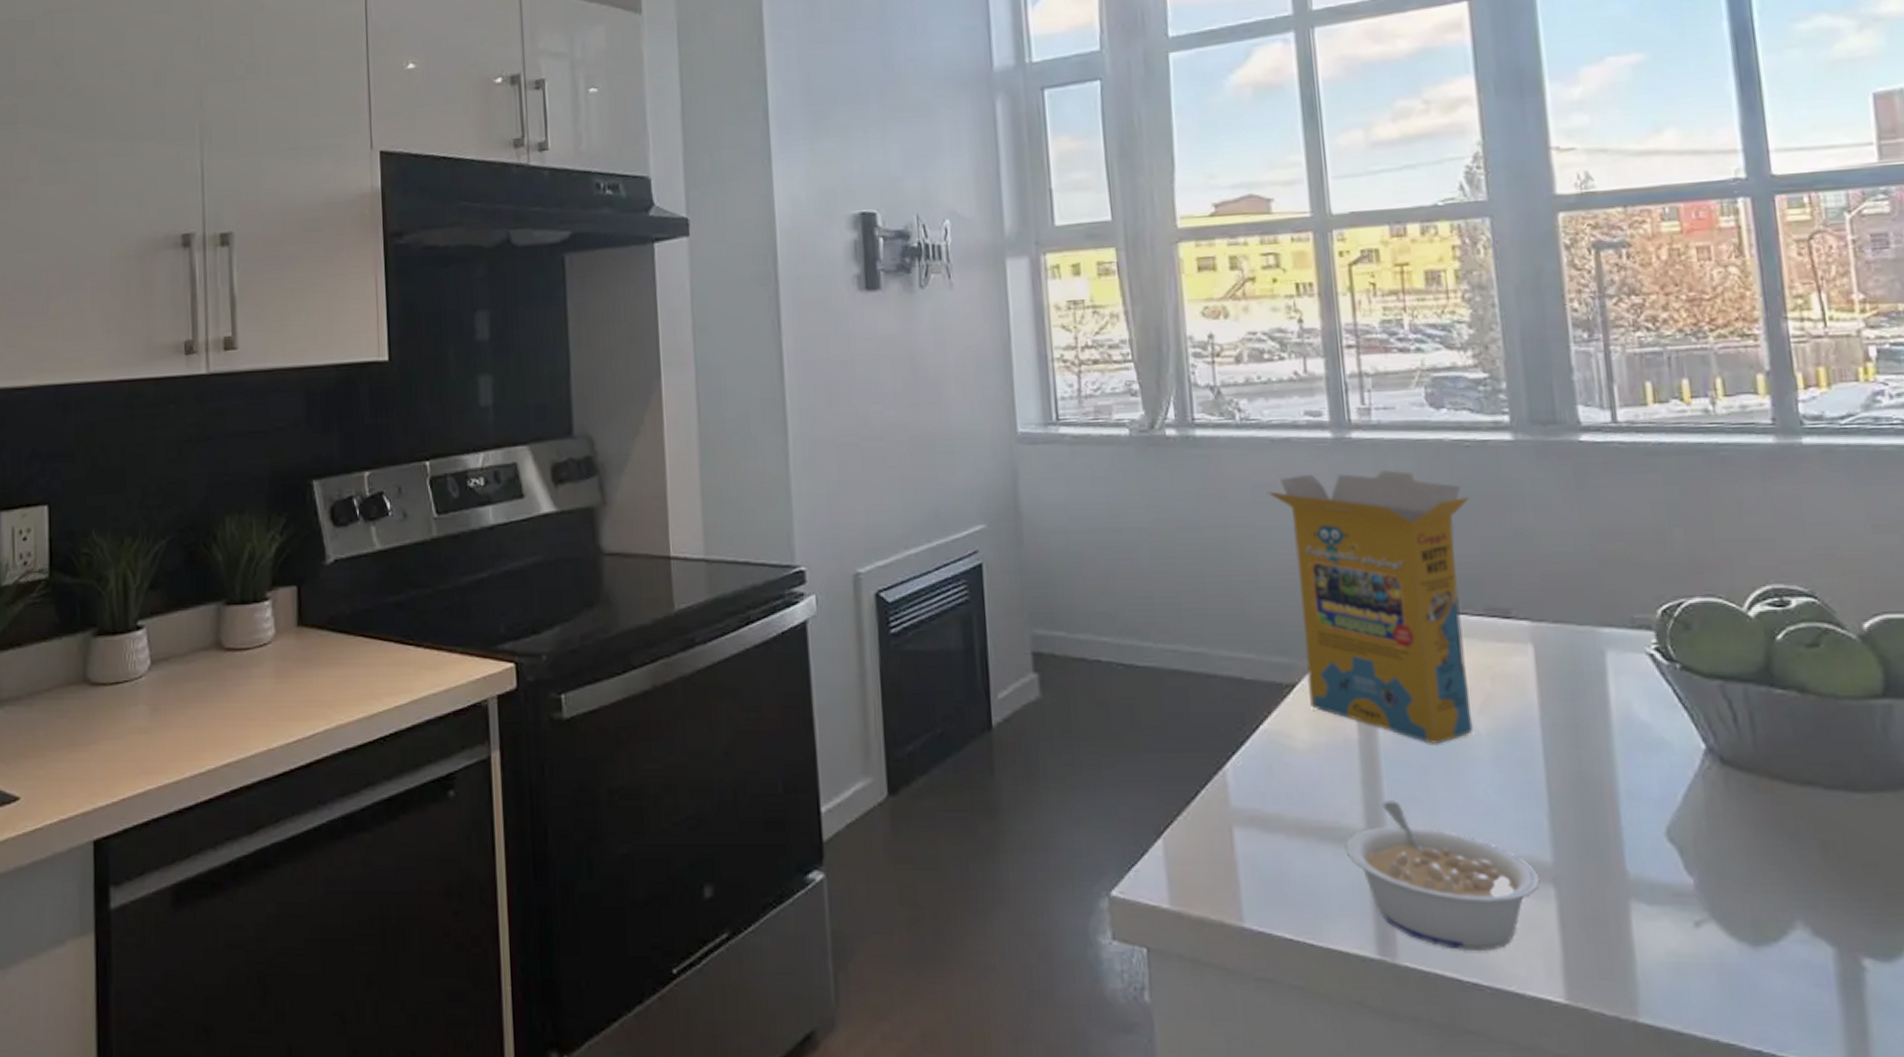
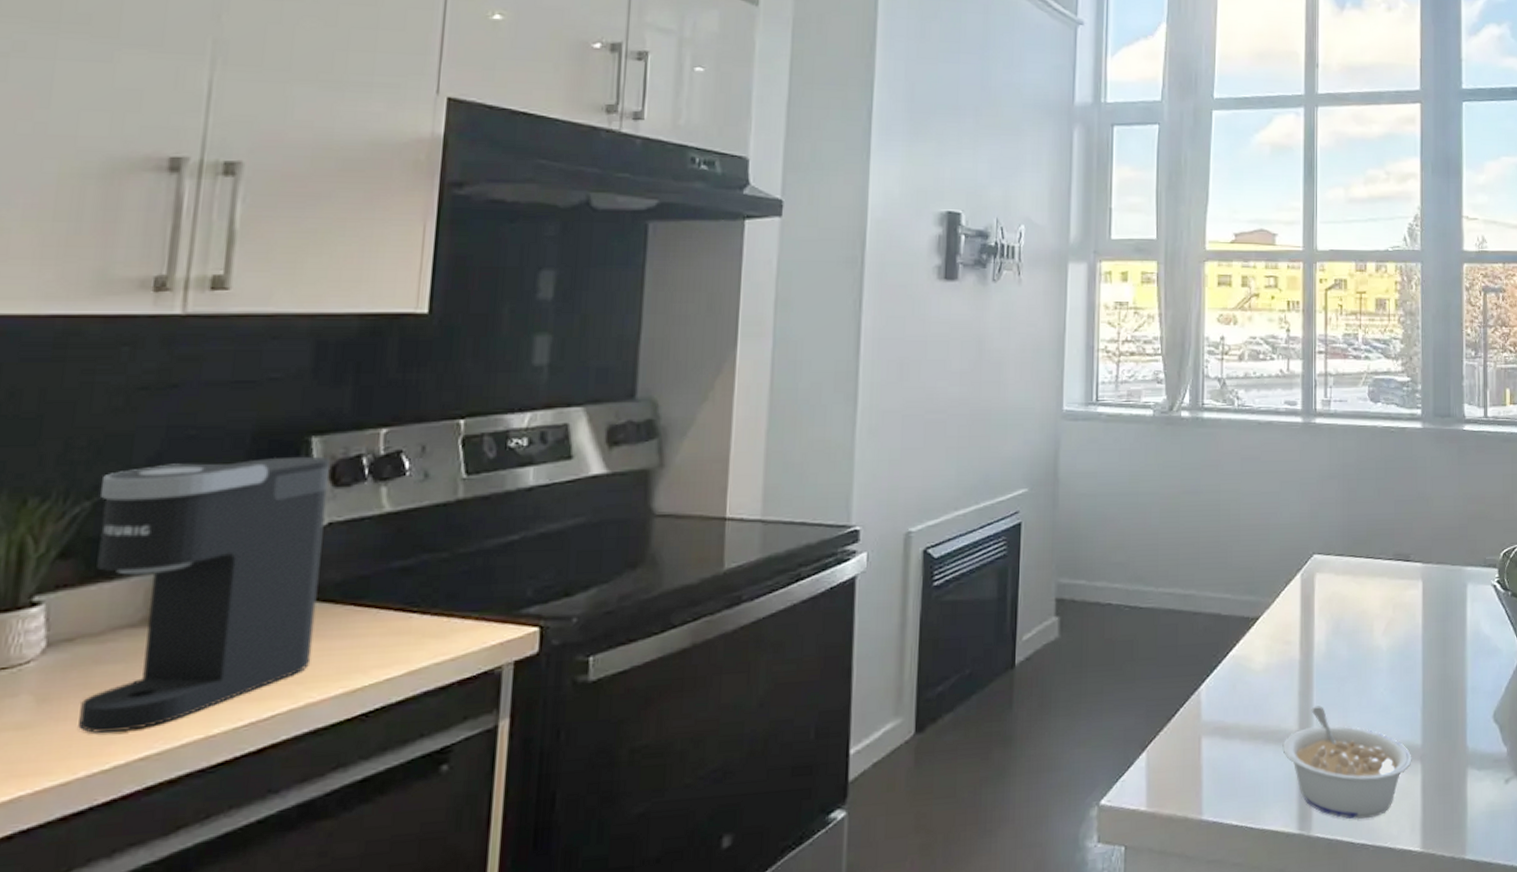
coffee maker: none [171,498,336,740] -> present [78,456,331,733]
cereal box: present [1267,470,1474,744] -> none [1252,448,1391,660]

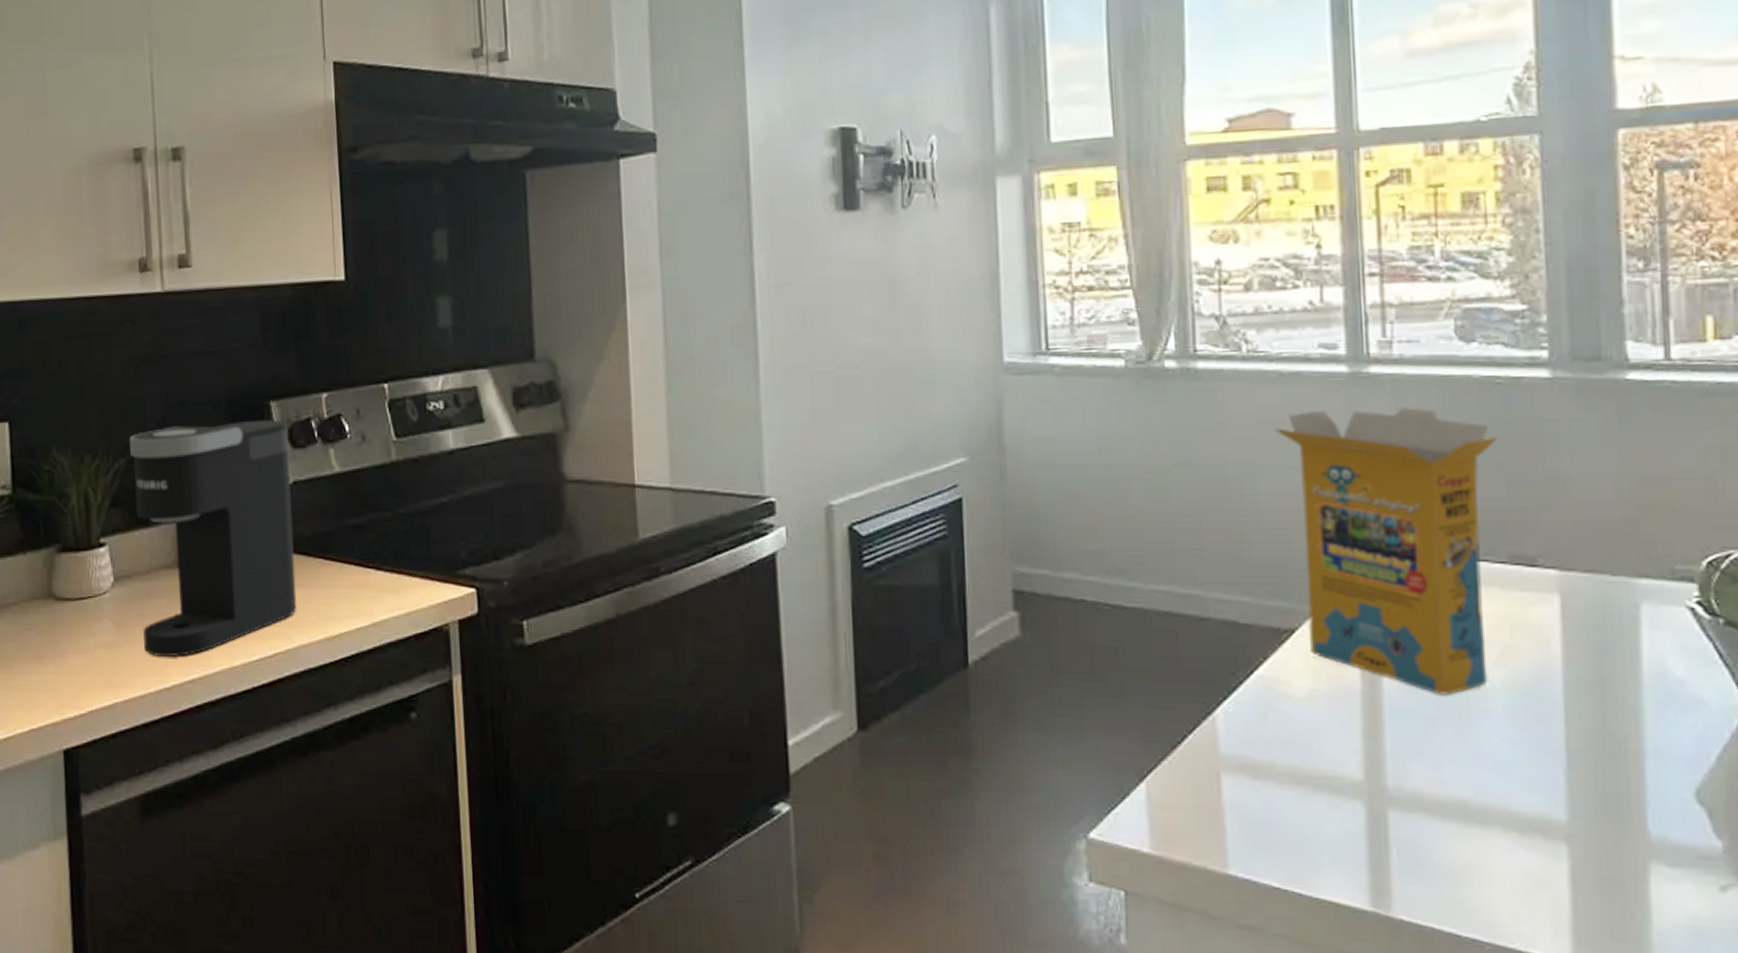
cereal box: none [1252,448,1391,660] -> present [1273,407,1498,695]
legume: present [1282,706,1412,819] -> none [1341,751,1552,908]

